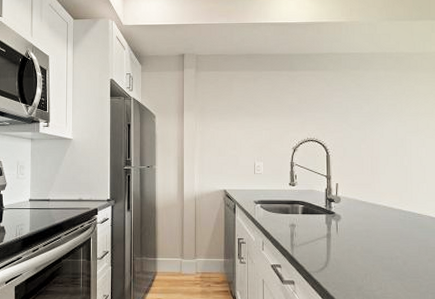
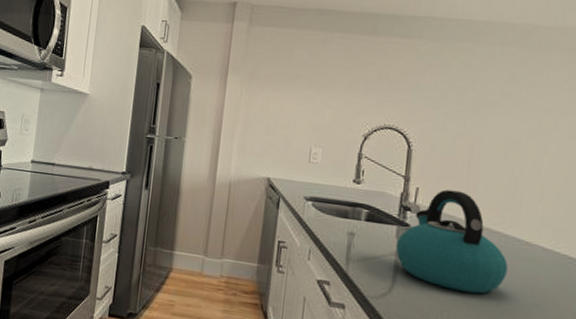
kettle: none [326,182,408,258] -> present [395,189,508,294]

